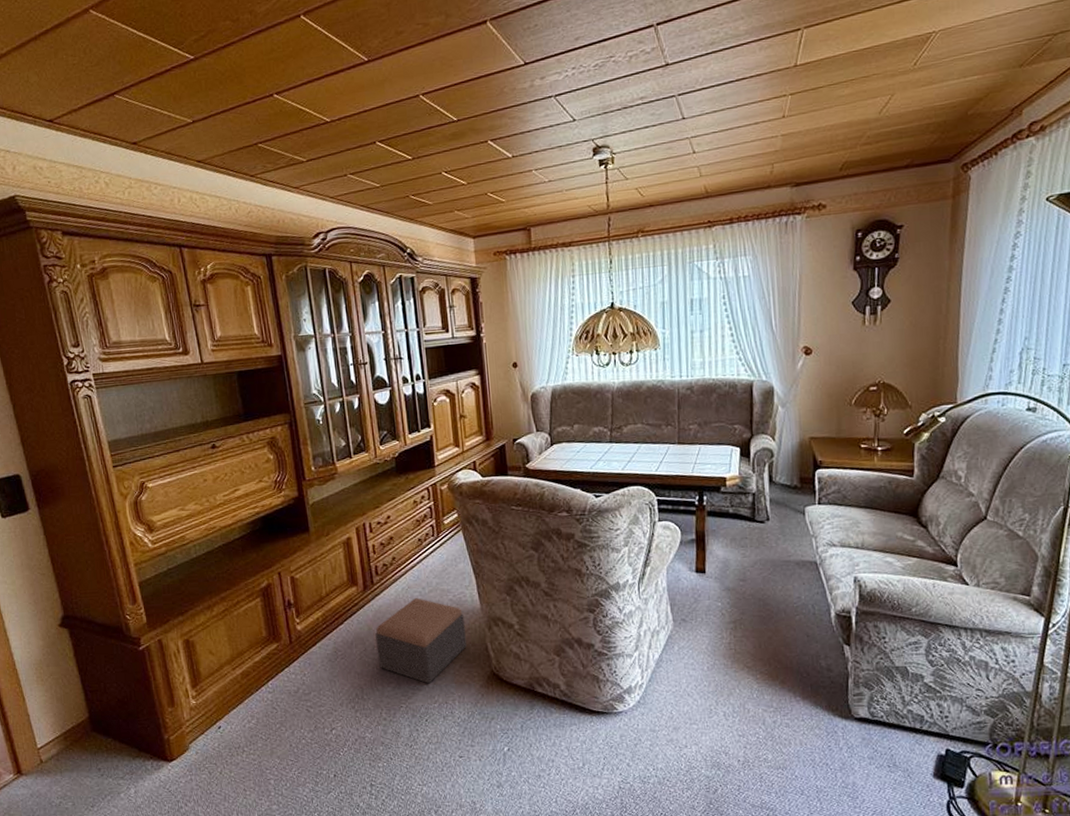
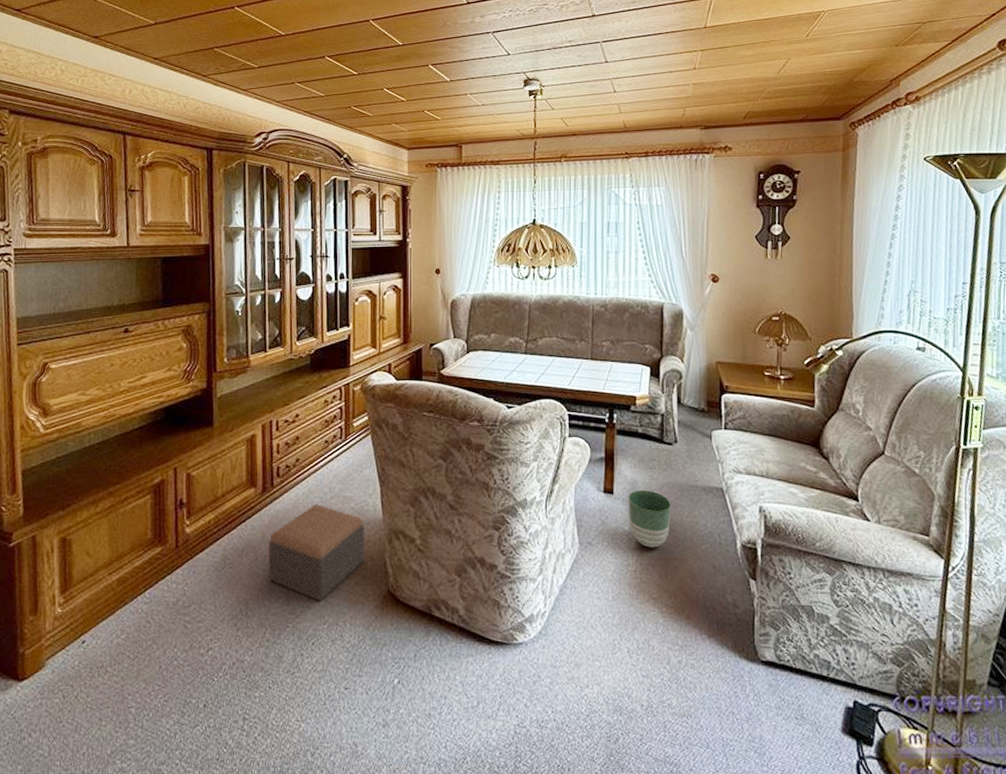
planter: none [720,567,765,621] -> present [628,490,672,548]

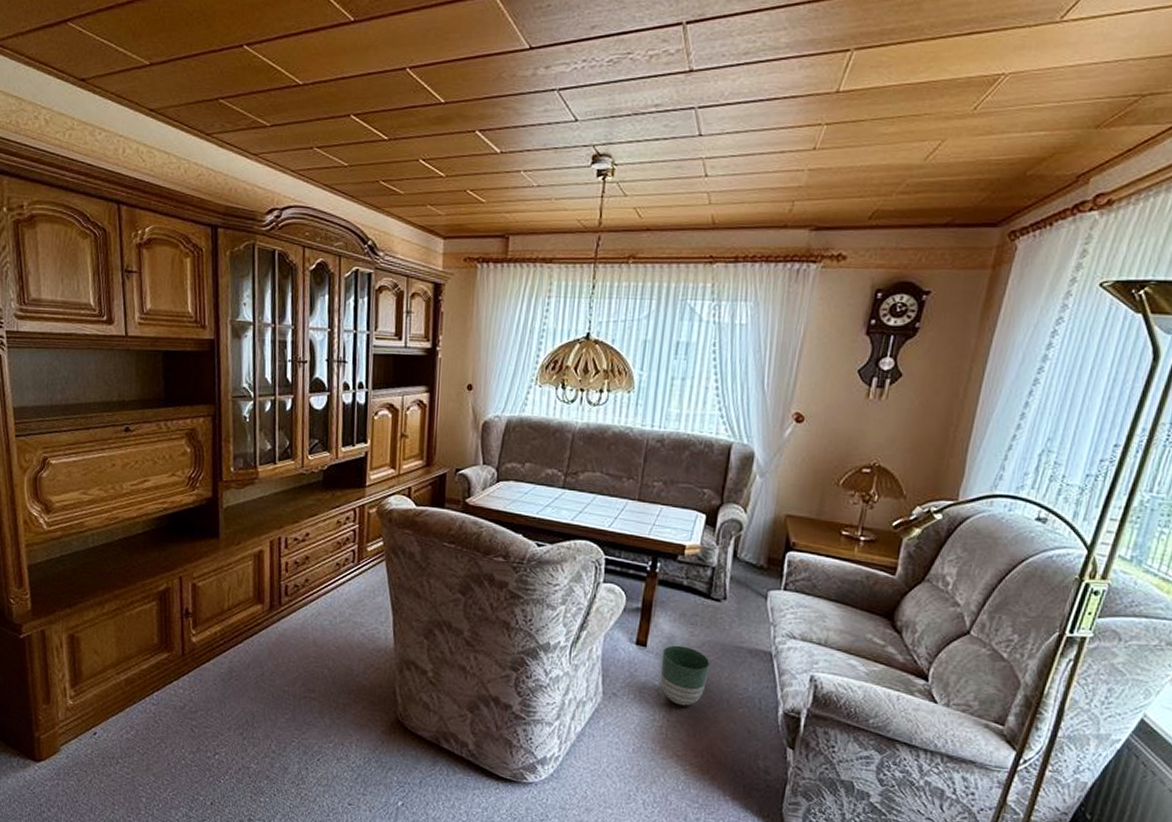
footstool: present [268,504,365,601] -> none [274,626,375,721]

